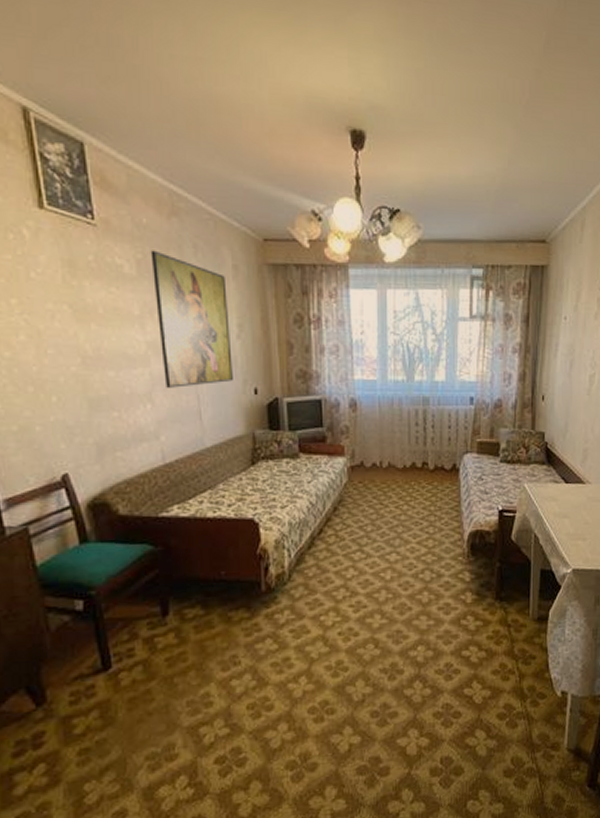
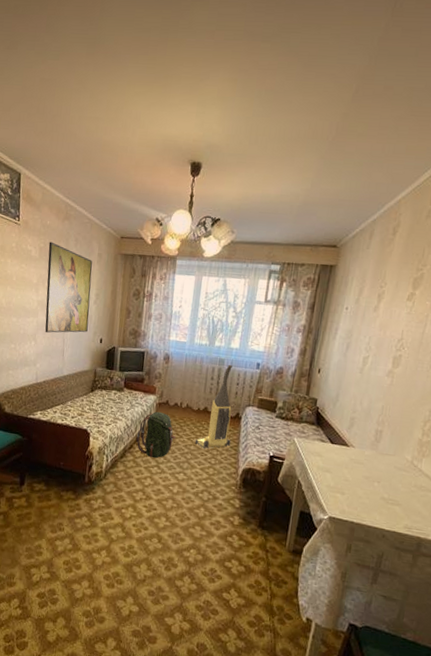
backpack: none [325,477,379,541] -> present [135,411,176,459]
vacuum cleaner: none [405,403,450,516] -> present [195,364,232,449]

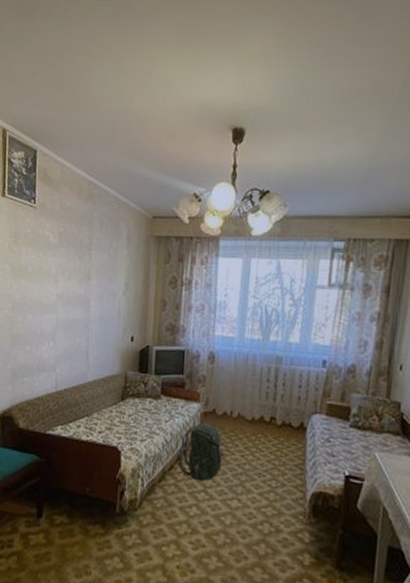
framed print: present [45,241,93,333] -> none [65,225,120,332]
vacuum cleaner: present [195,364,232,449] -> none [250,362,295,468]

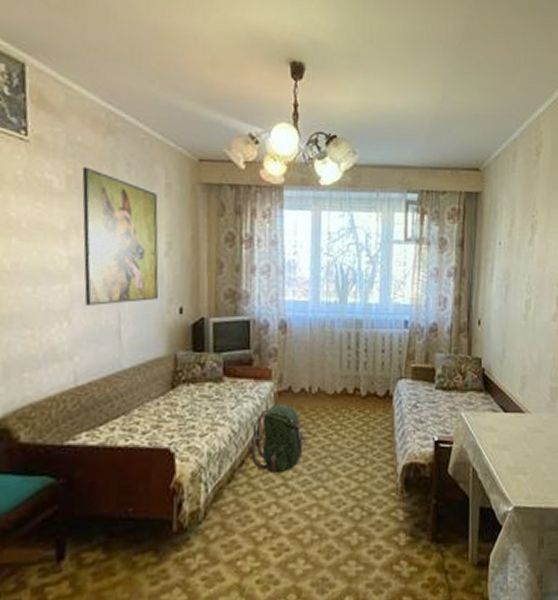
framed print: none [65,225,120,332] -> present [82,167,159,305]

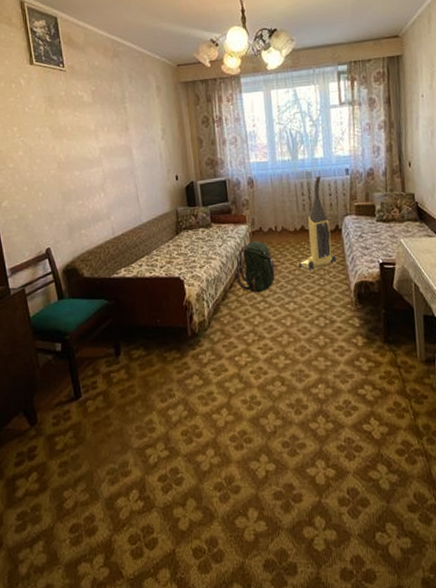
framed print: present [82,167,159,305] -> none [101,83,160,180]
vacuum cleaner: none [334,325,383,447] -> present [298,175,337,271]

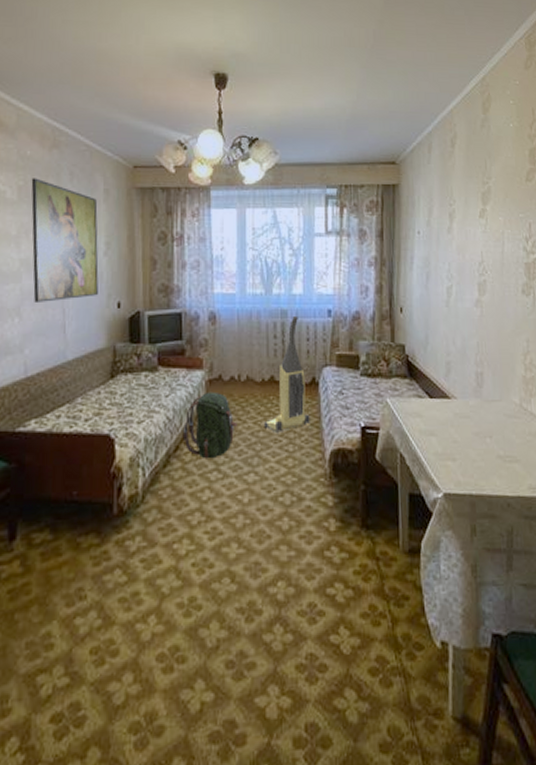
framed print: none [101,83,160,180] -> present [31,178,99,302]

